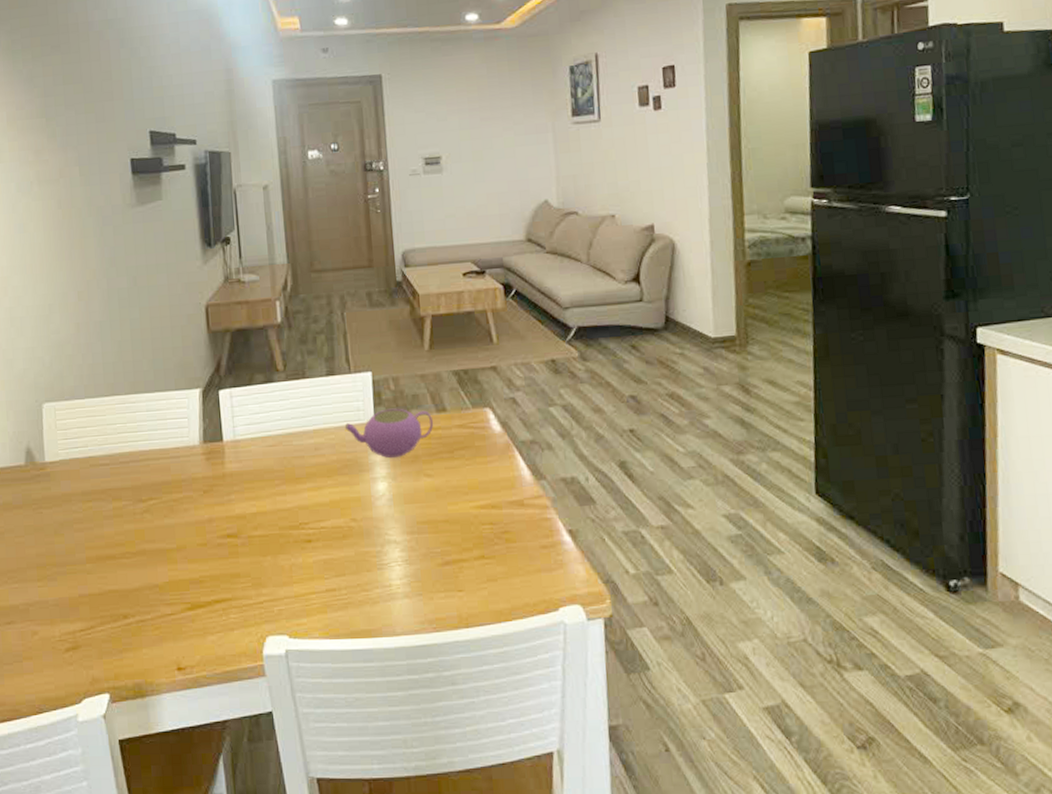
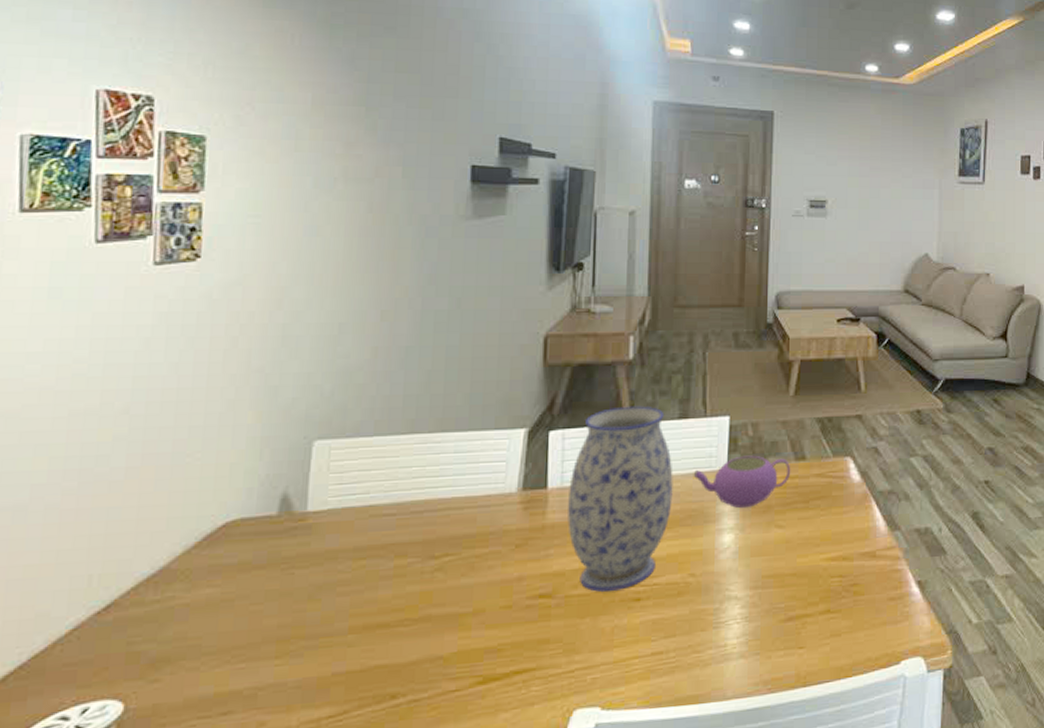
vase: none [240,365,329,533] -> present [567,406,673,592]

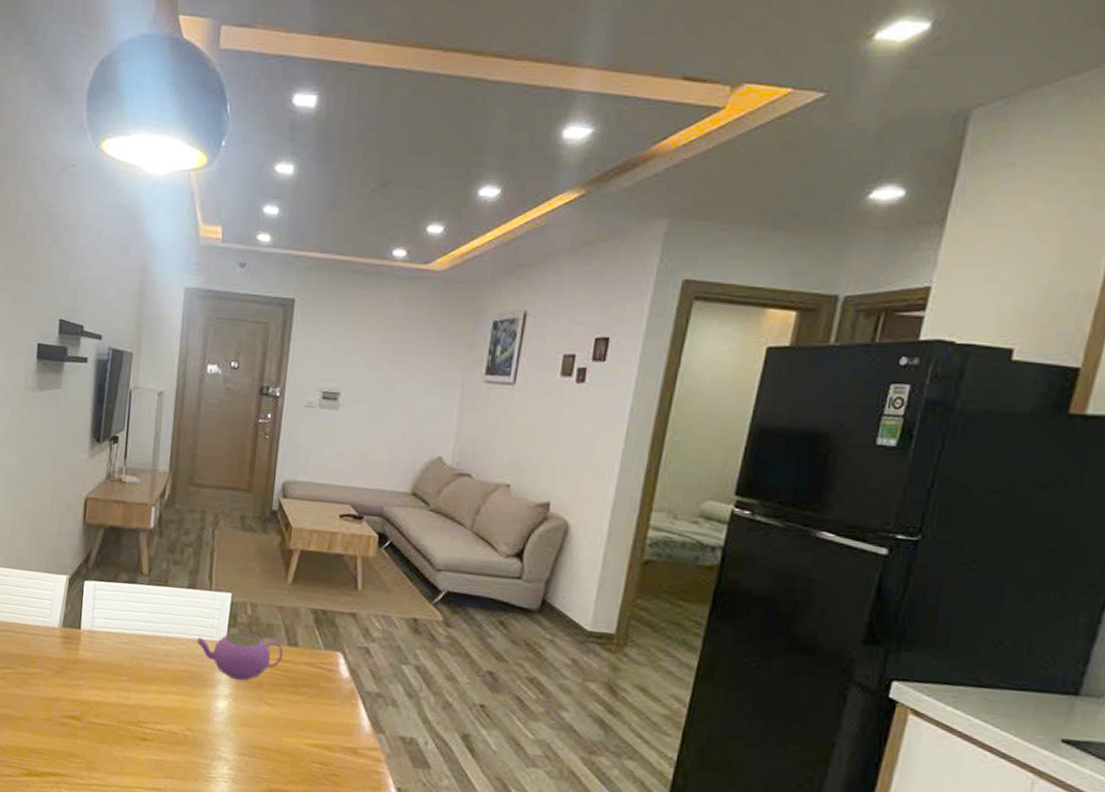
vase: present [567,406,673,592] -> none [94,569,180,728]

